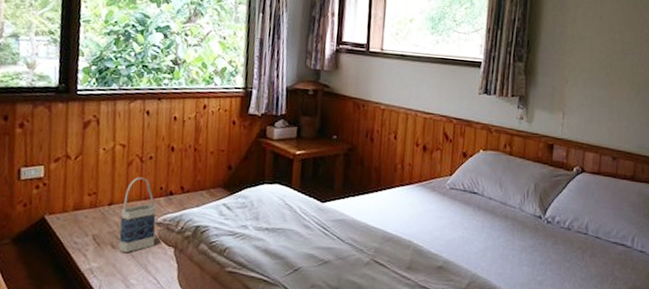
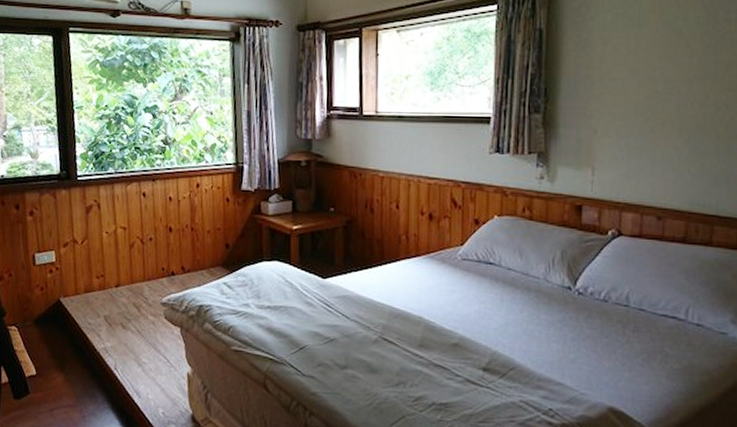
bag: present [118,177,156,252] -> none [127,258,162,332]

